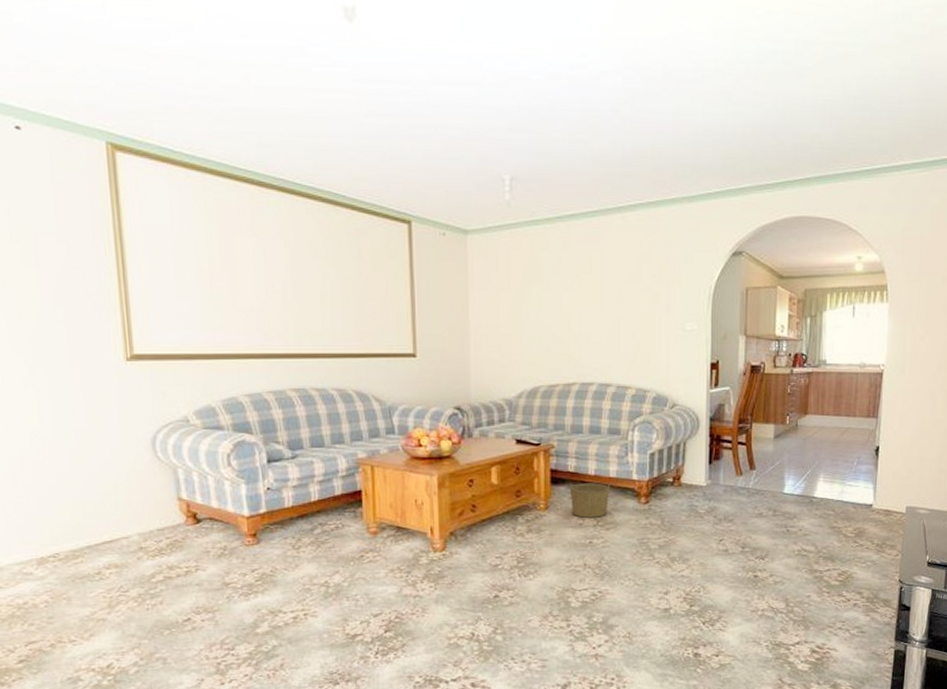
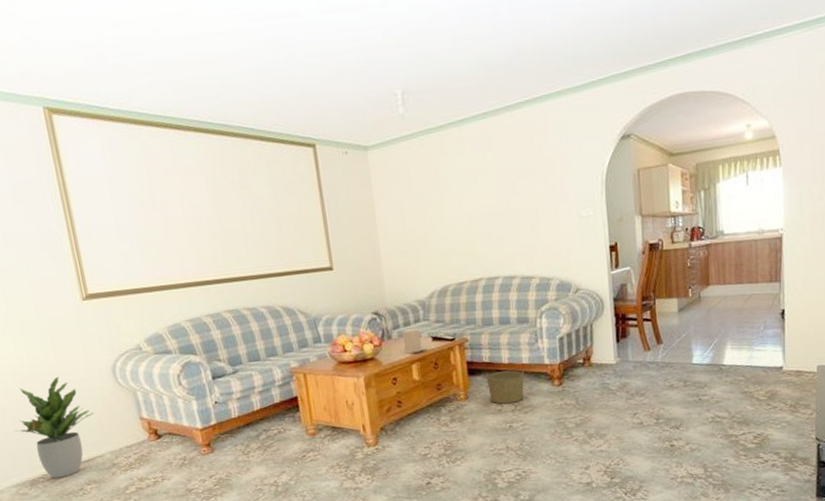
potted plant: none [27,444,124,559] -> present [15,377,94,479]
candle: none [480,429,509,455] -> present [400,328,427,354]

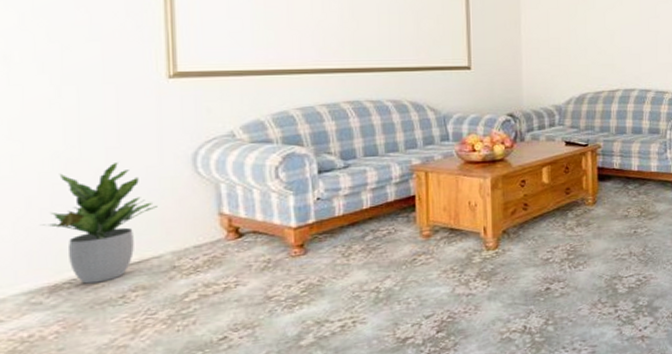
candle: present [400,328,427,354] -> none [532,132,559,157]
basket: present [485,369,524,404] -> none [615,177,652,210]

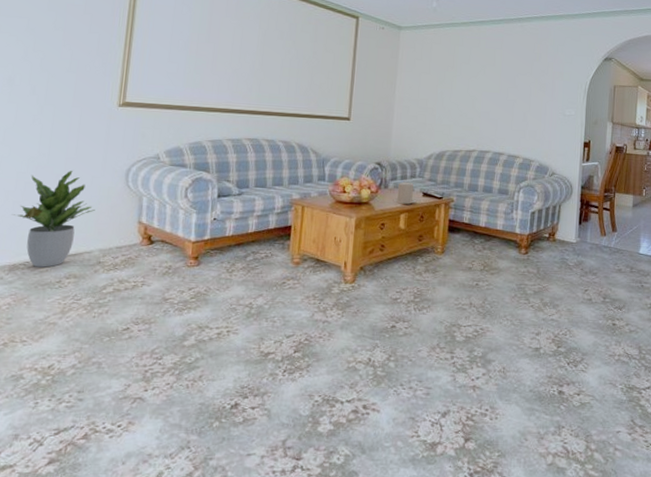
candle: none [532,132,559,157] -> present [393,182,417,205]

